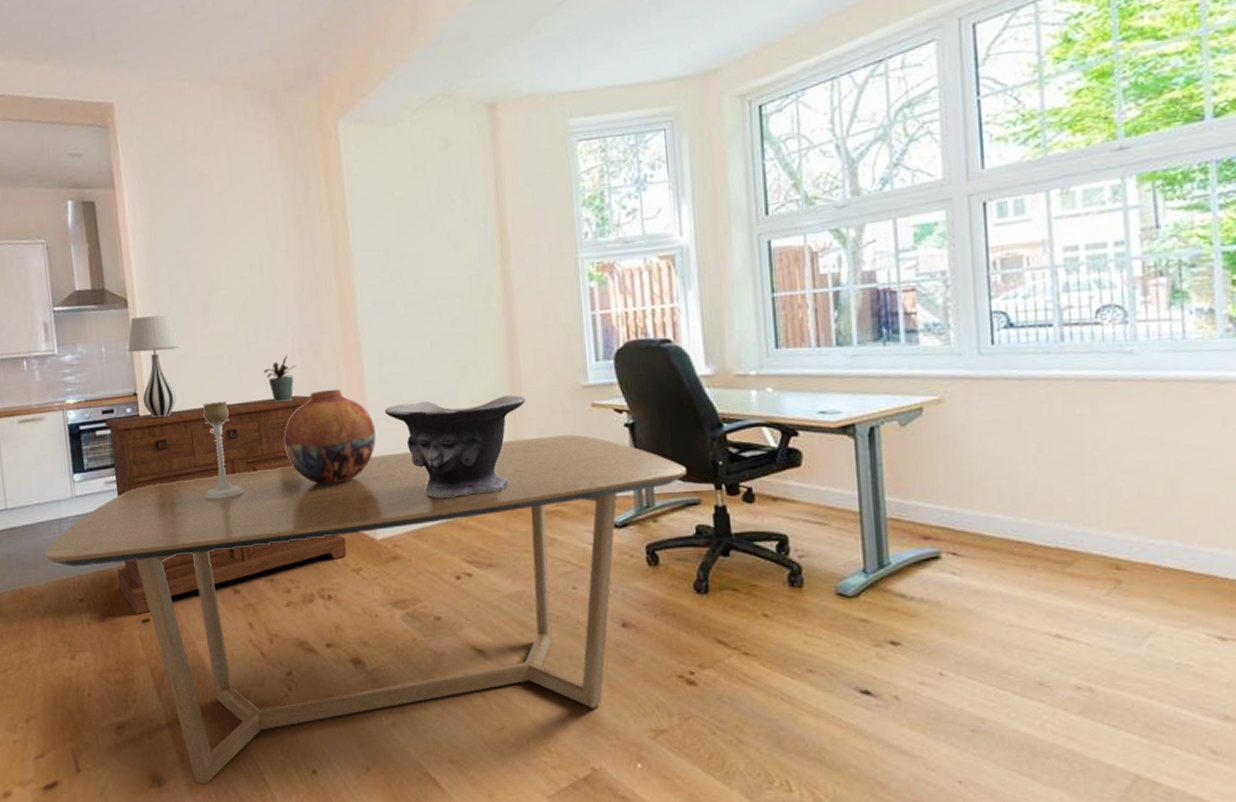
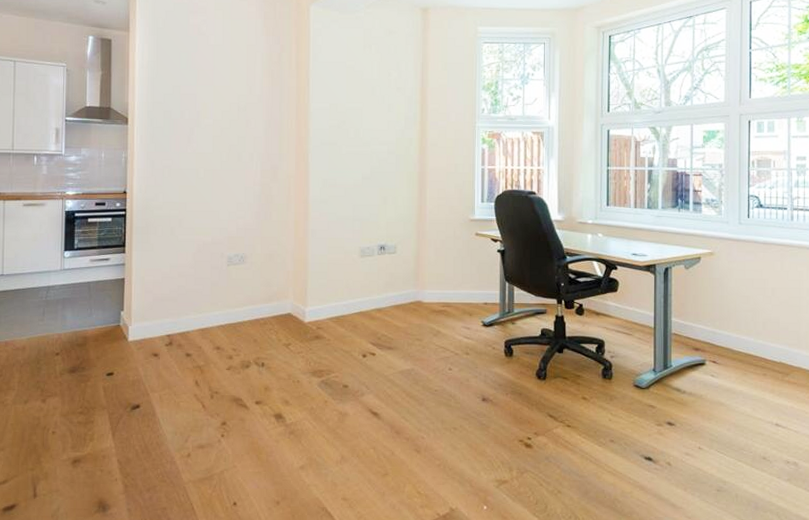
dining table: present [44,434,686,785] -> none [30,254,538,511]
sideboard: present [105,395,347,614] -> none [91,205,281,368]
table lamp: present [127,315,180,418] -> none [123,133,166,213]
candle holder: present [203,401,244,500] -> none [171,204,204,281]
potted plant: present [264,354,296,403] -> none [232,174,257,210]
vase: present [283,389,376,485] -> none [241,204,313,277]
decorative bowl: present [384,395,526,497] -> none [321,219,428,293]

